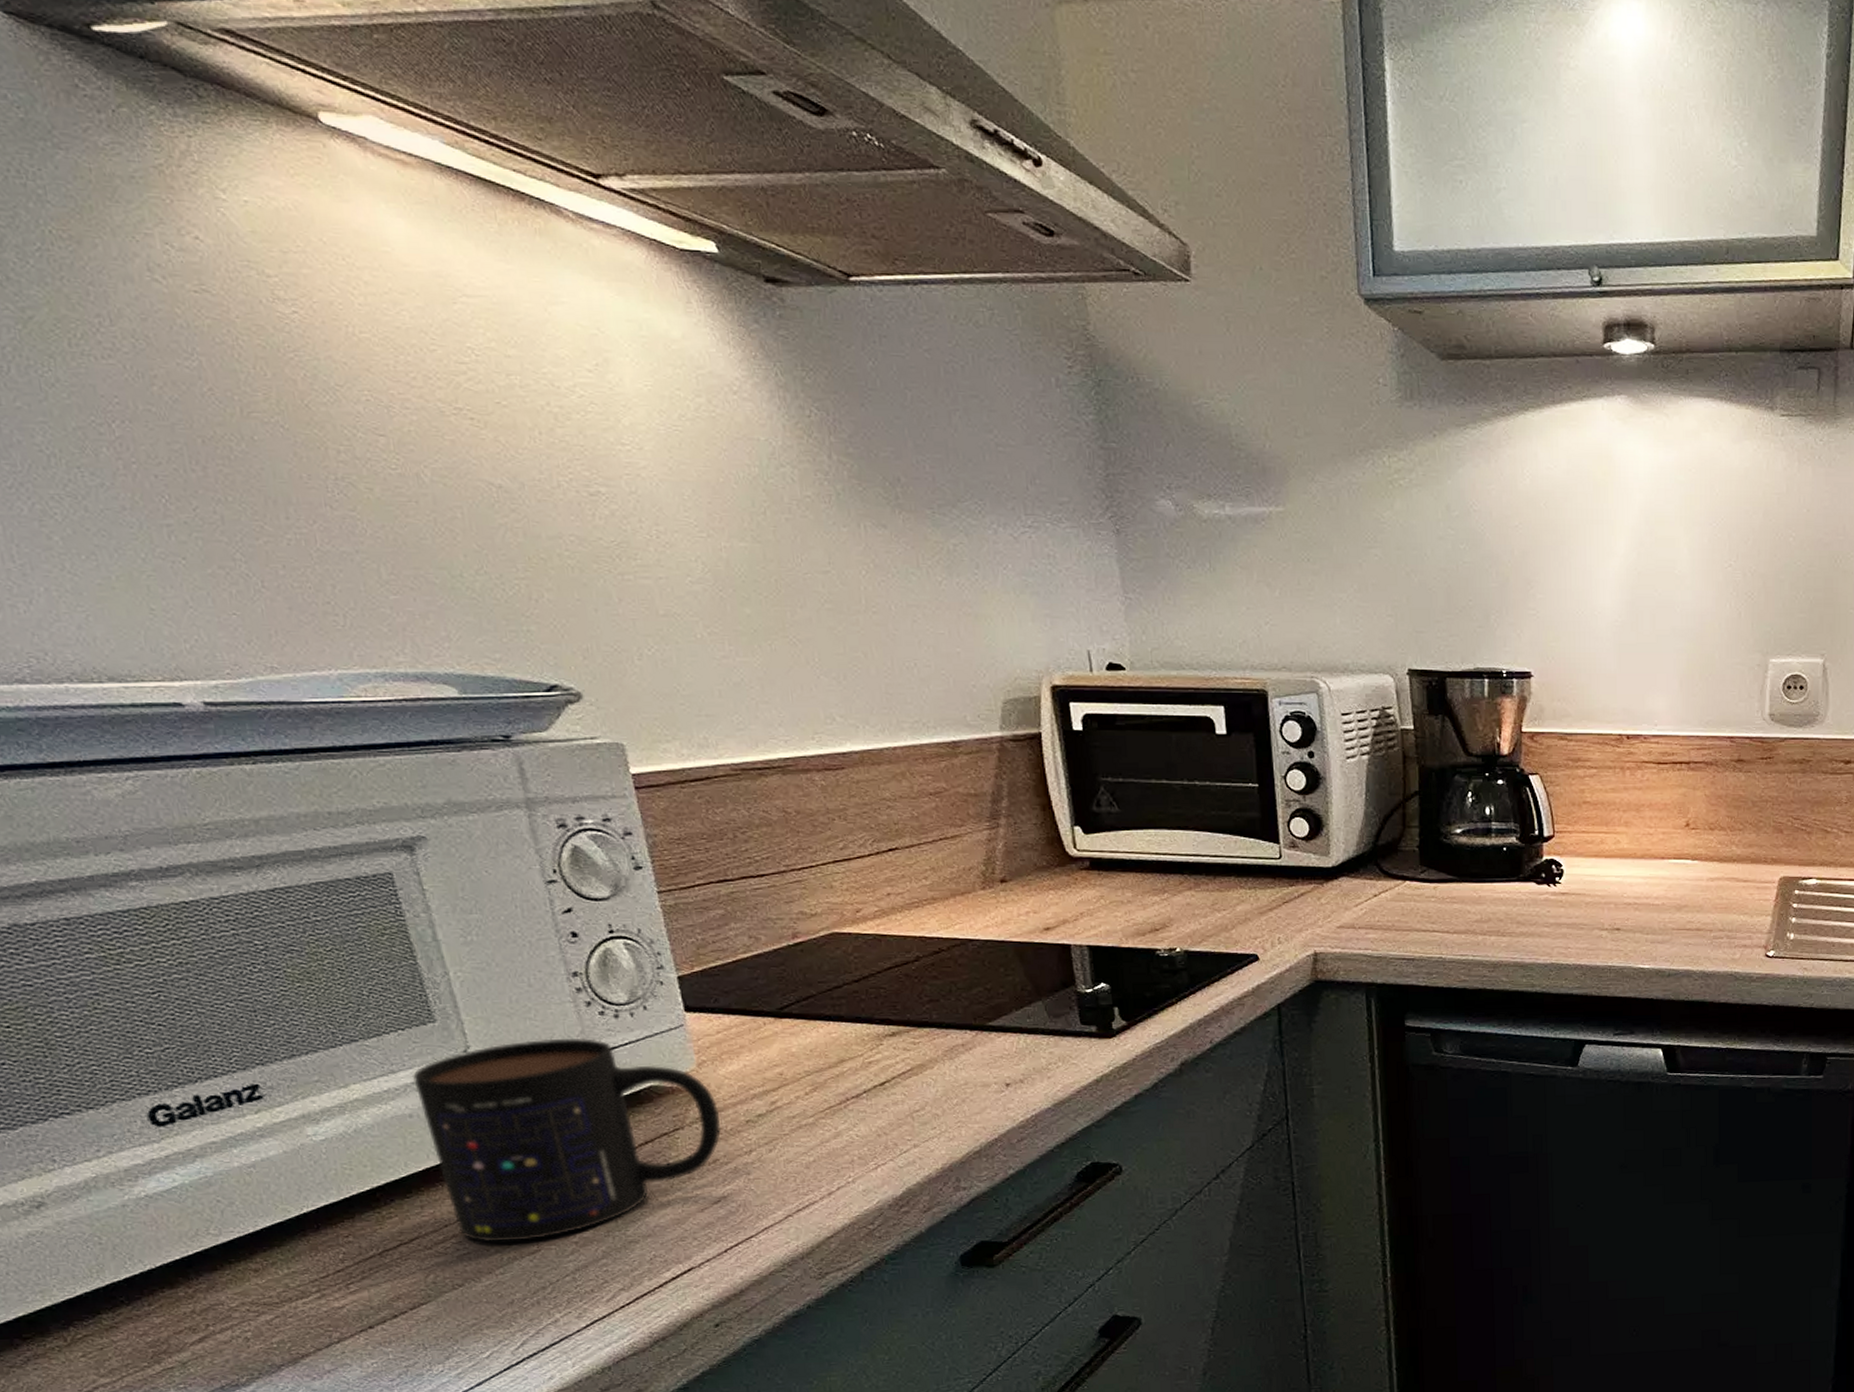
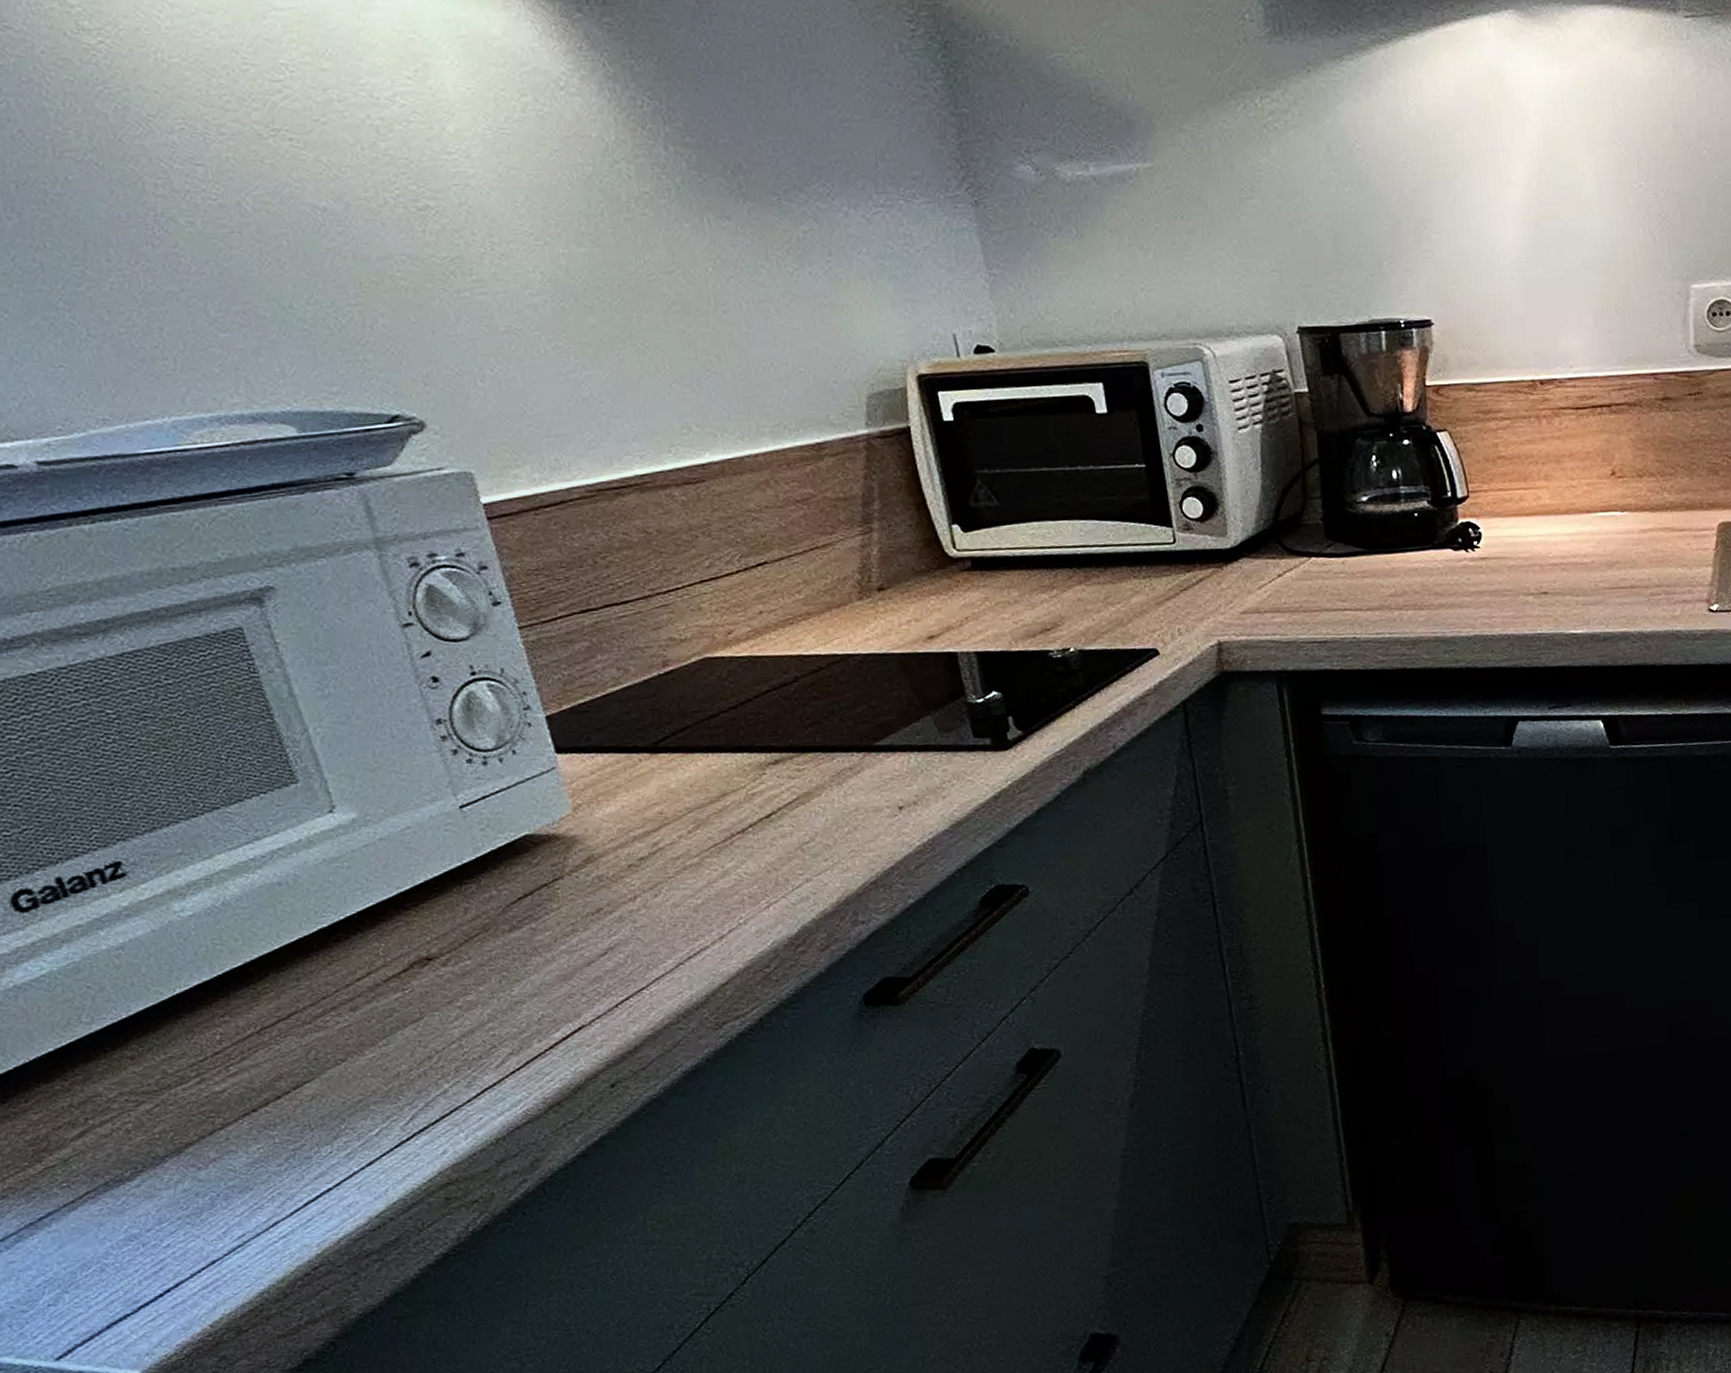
mug: present [411,1037,721,1243] -> none [277,788,603,1013]

